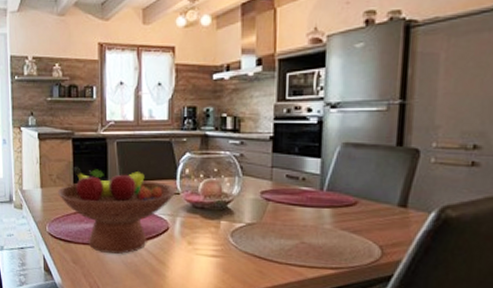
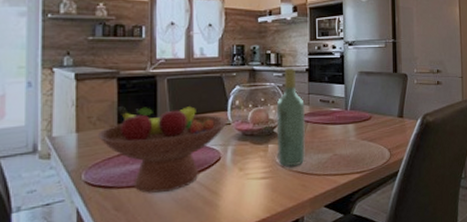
wine bottle: none [230,135,268,249] -> present [276,68,306,167]

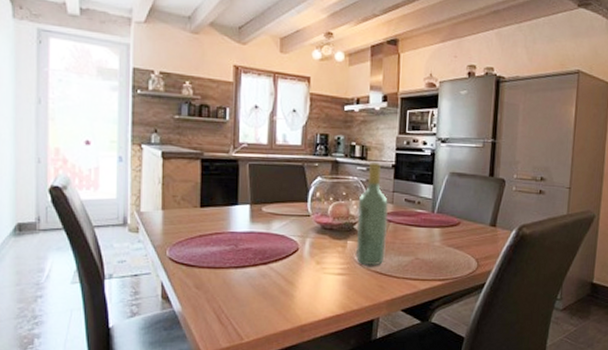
fruit bowl: present [97,104,227,193] -> none [181,188,307,276]

